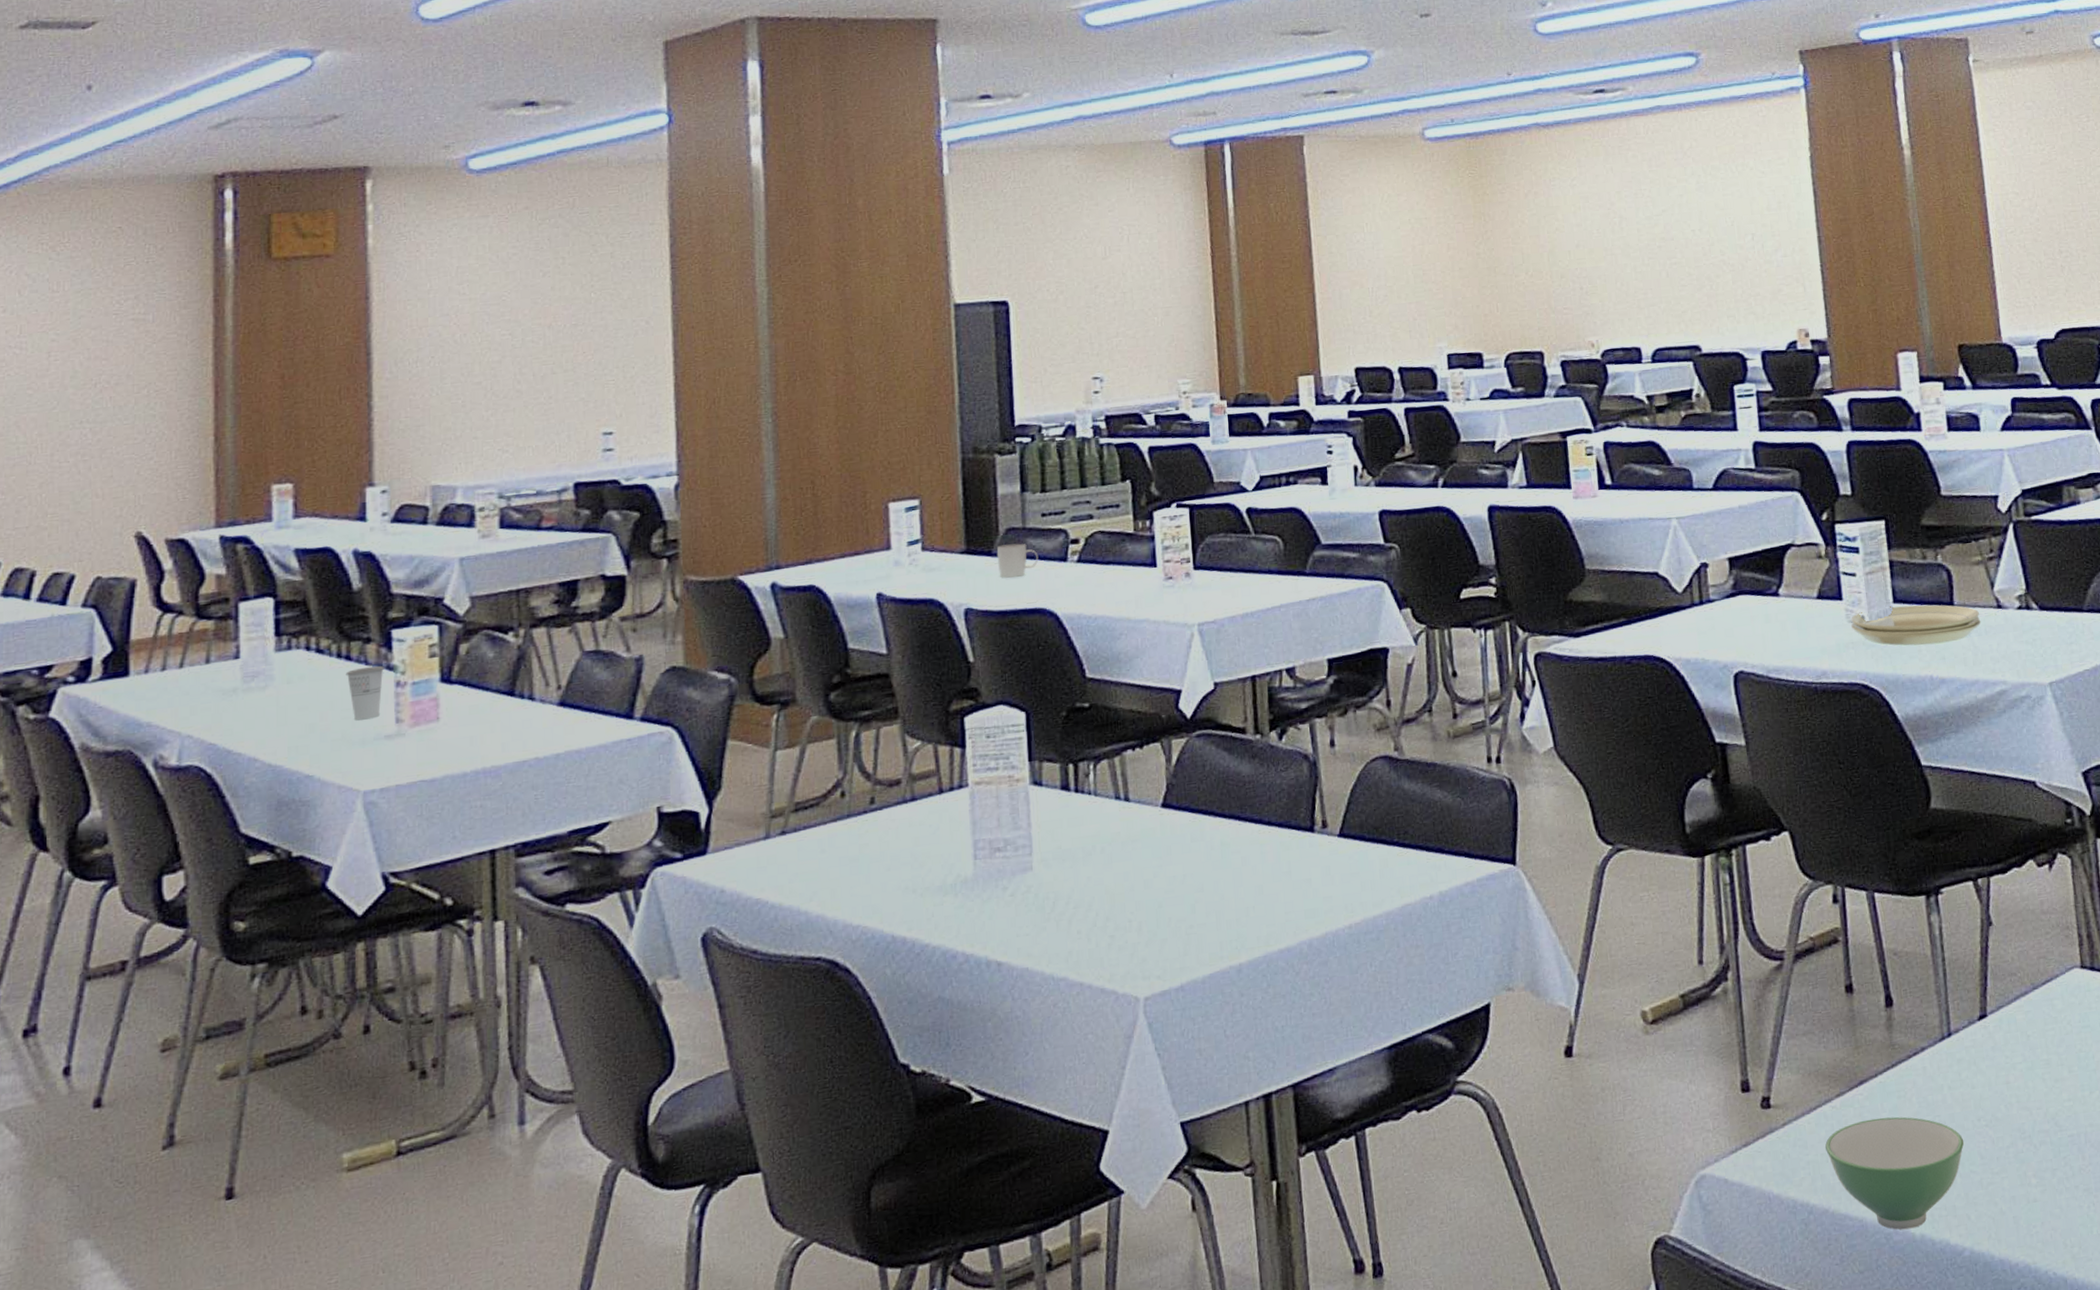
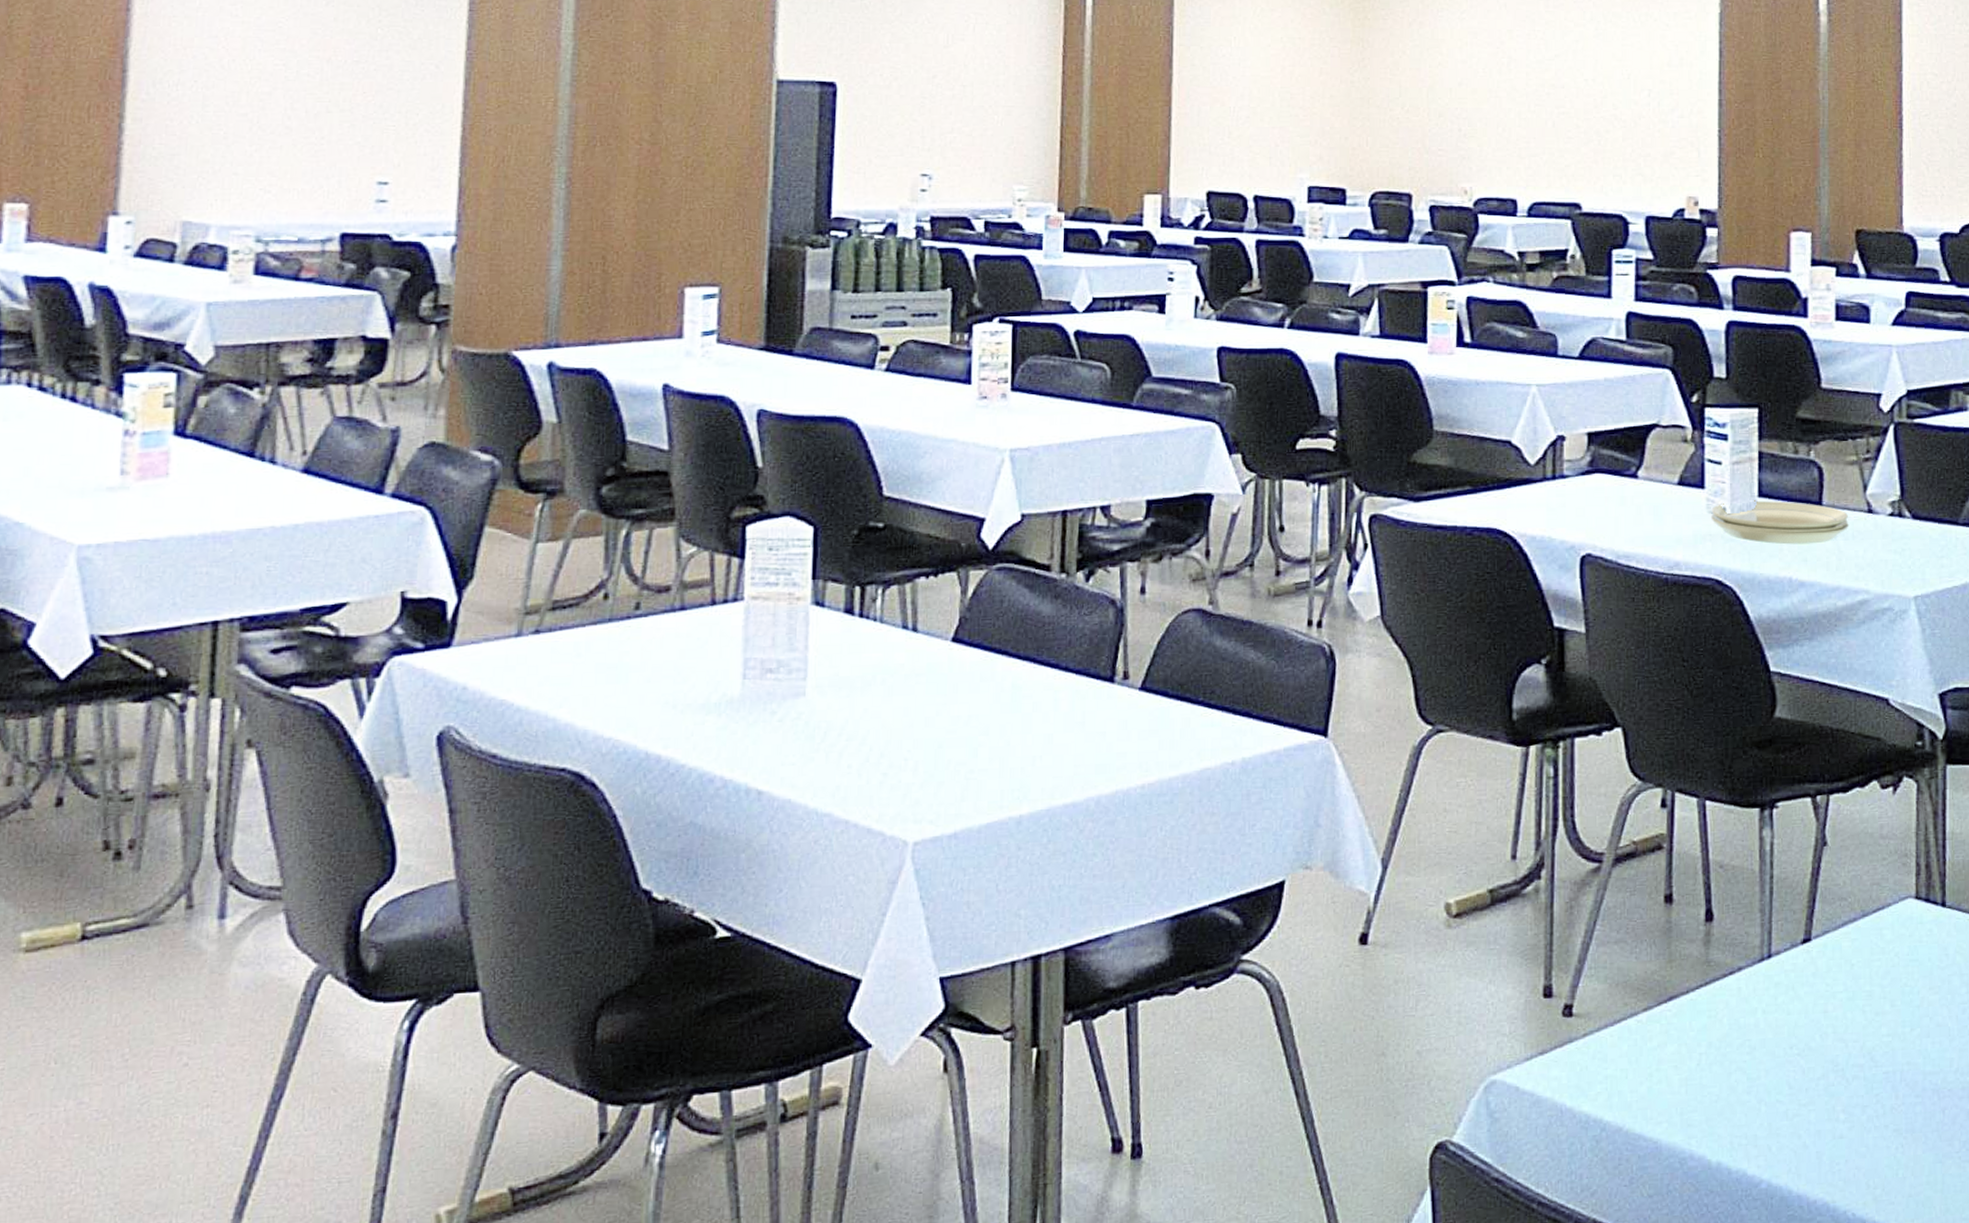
cup: present [346,666,384,721] -> none [69,410,113,468]
mug: present [996,543,1039,578] -> none [798,345,844,382]
bowl: present [1825,1117,1964,1230] -> none [1626,1036,1773,1156]

